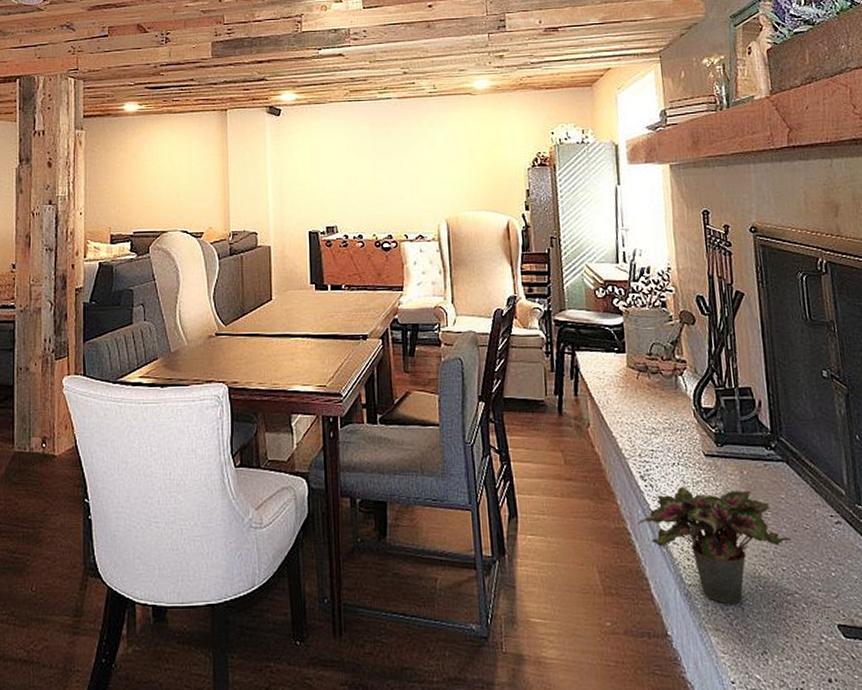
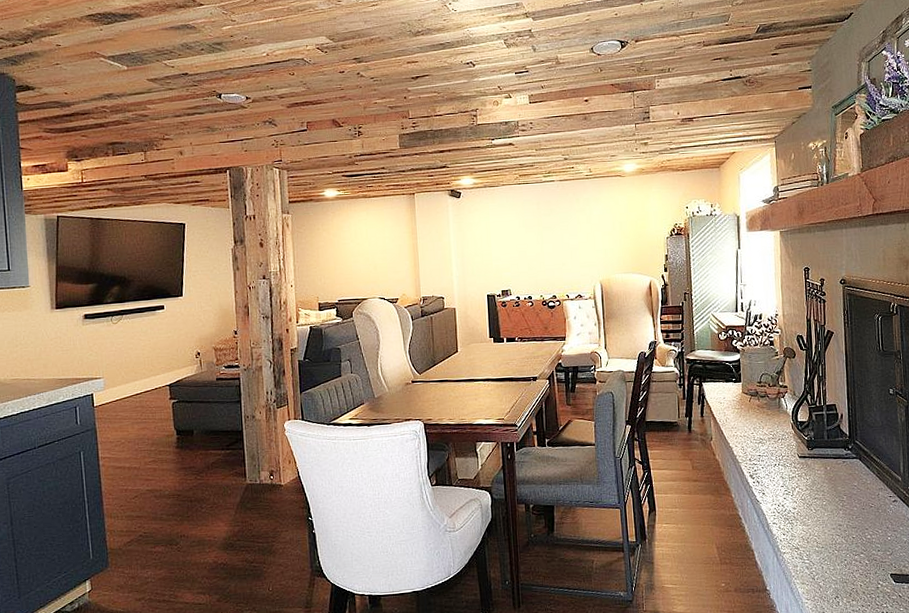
potted plant: present [638,486,792,604] -> none [747,481,861,565]

